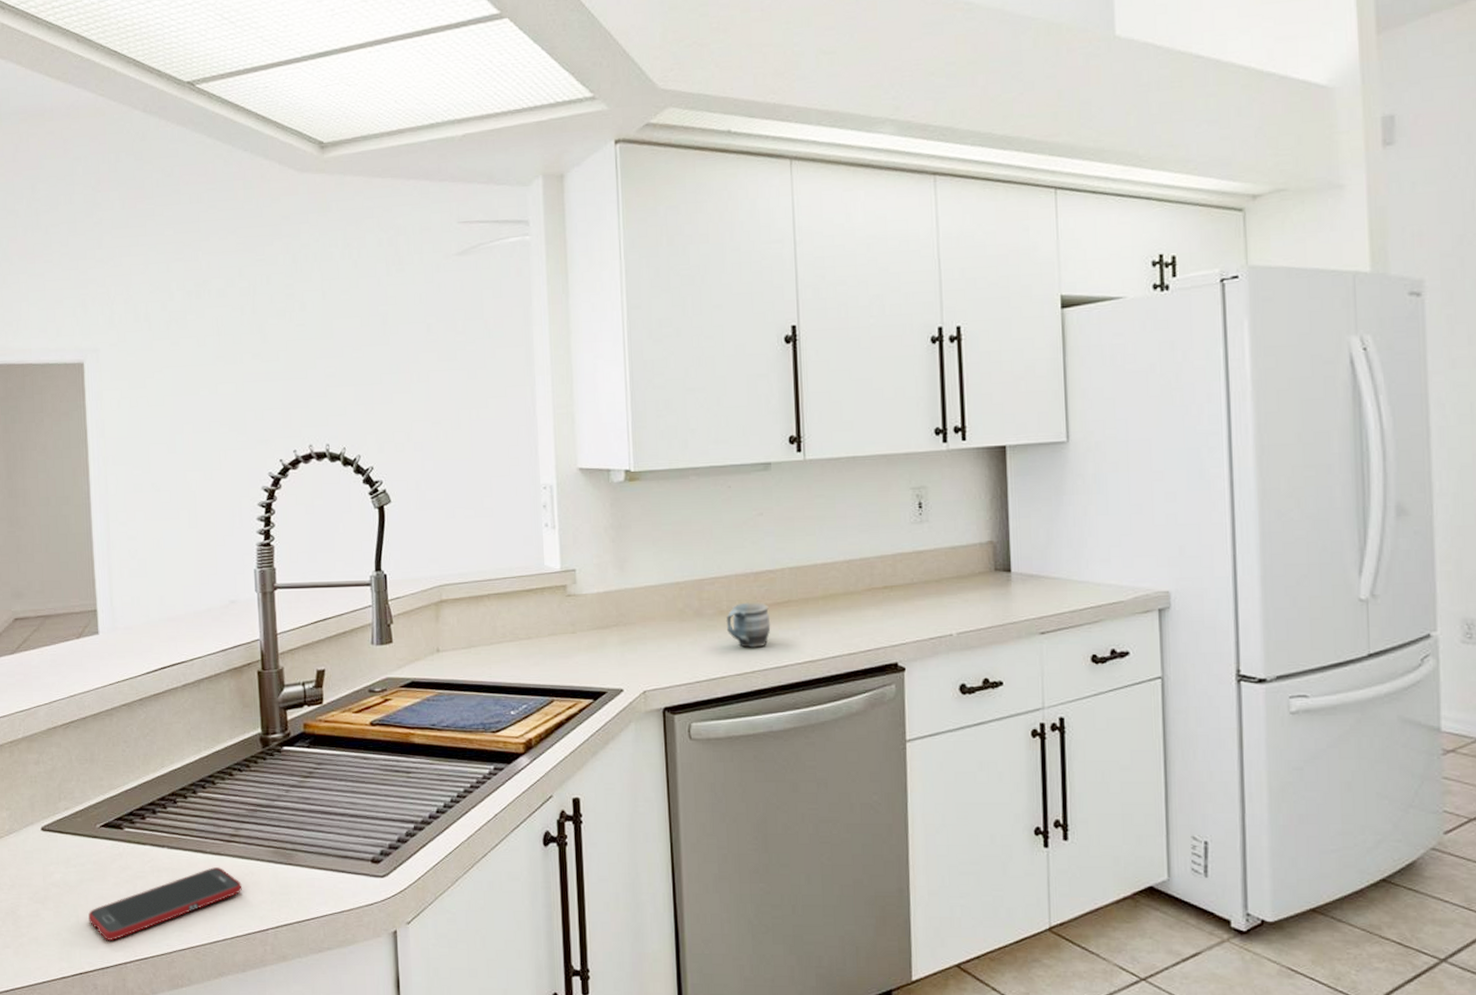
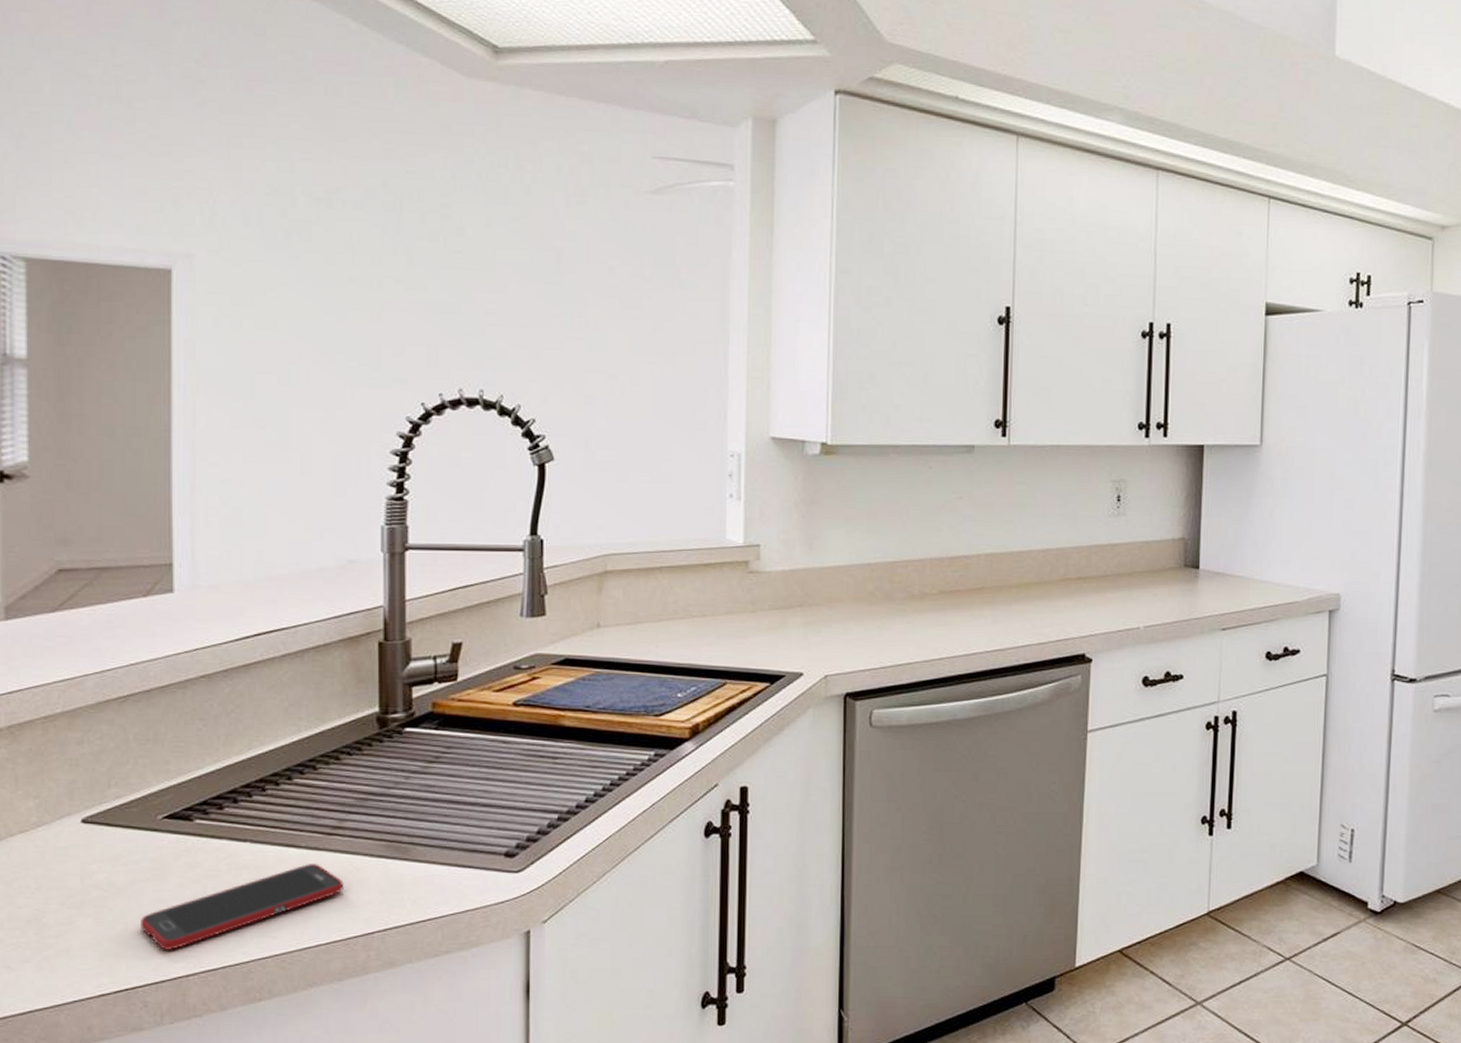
mug: present [726,601,771,648] -> none [916,586,962,634]

